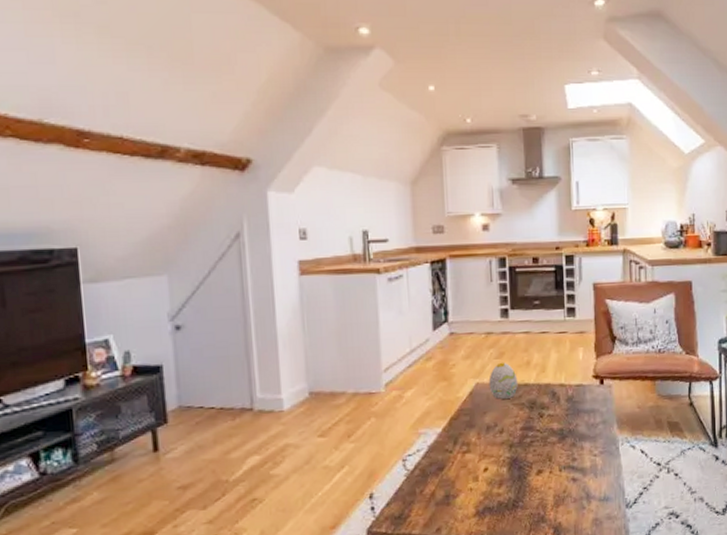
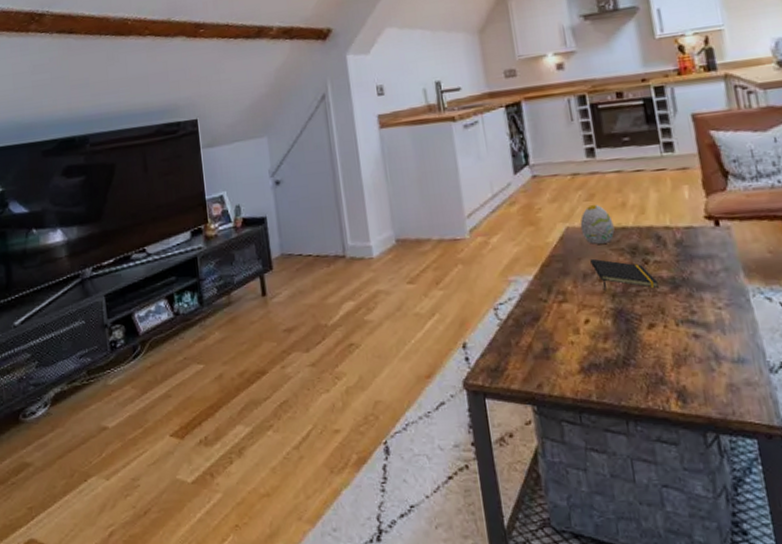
notepad: none [494,412,550,441] -> present [590,258,660,290]

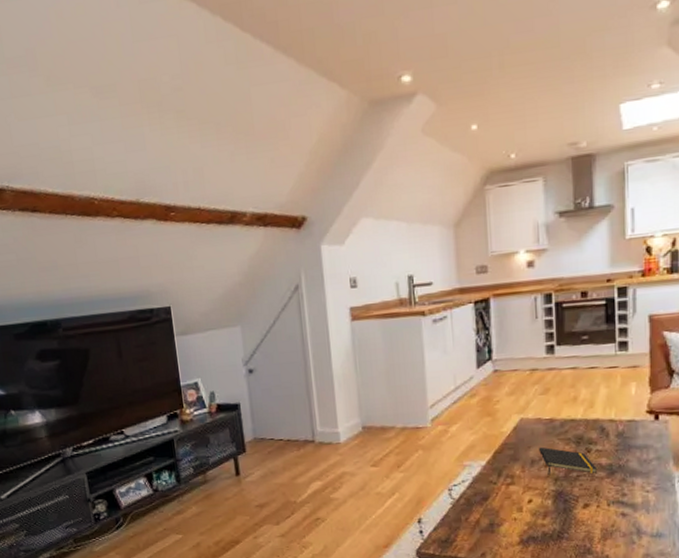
decorative egg: present [580,204,615,244] -> none [533,398,564,434]

